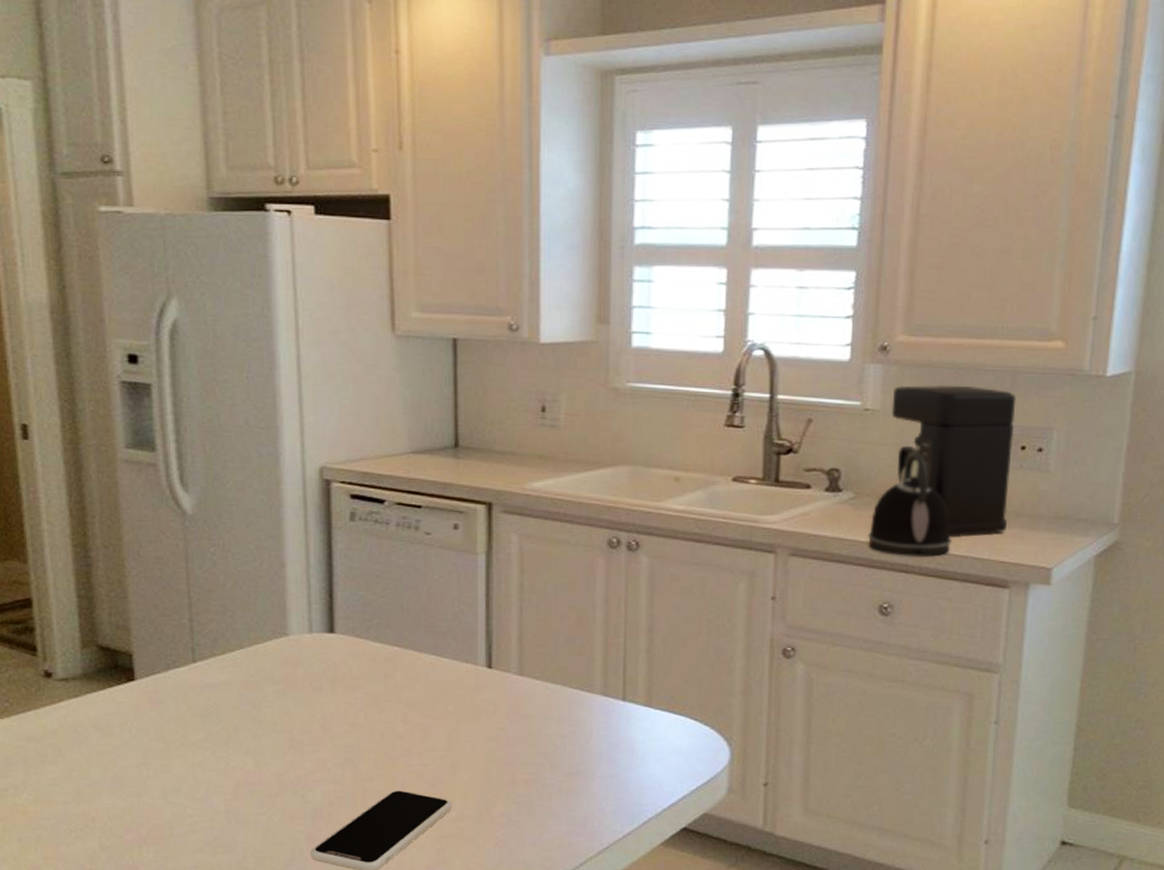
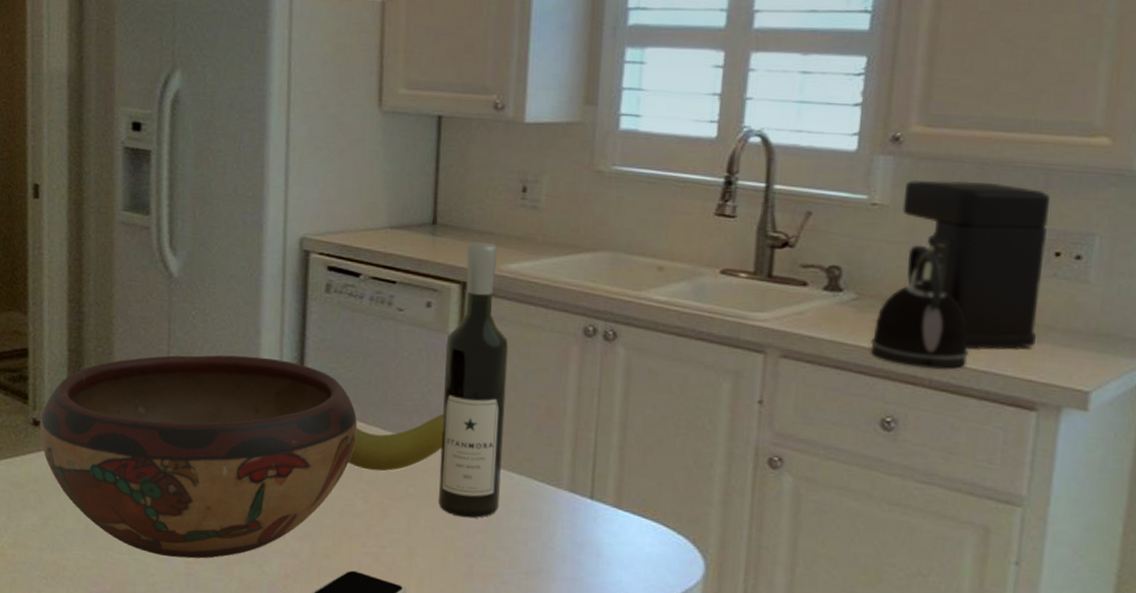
decorative bowl: none [53,589,393,796] -> present [40,355,358,559]
banana: none [385,632,478,693] -> present [348,414,444,472]
bottle: none [475,462,538,729] -> present [438,241,509,518]

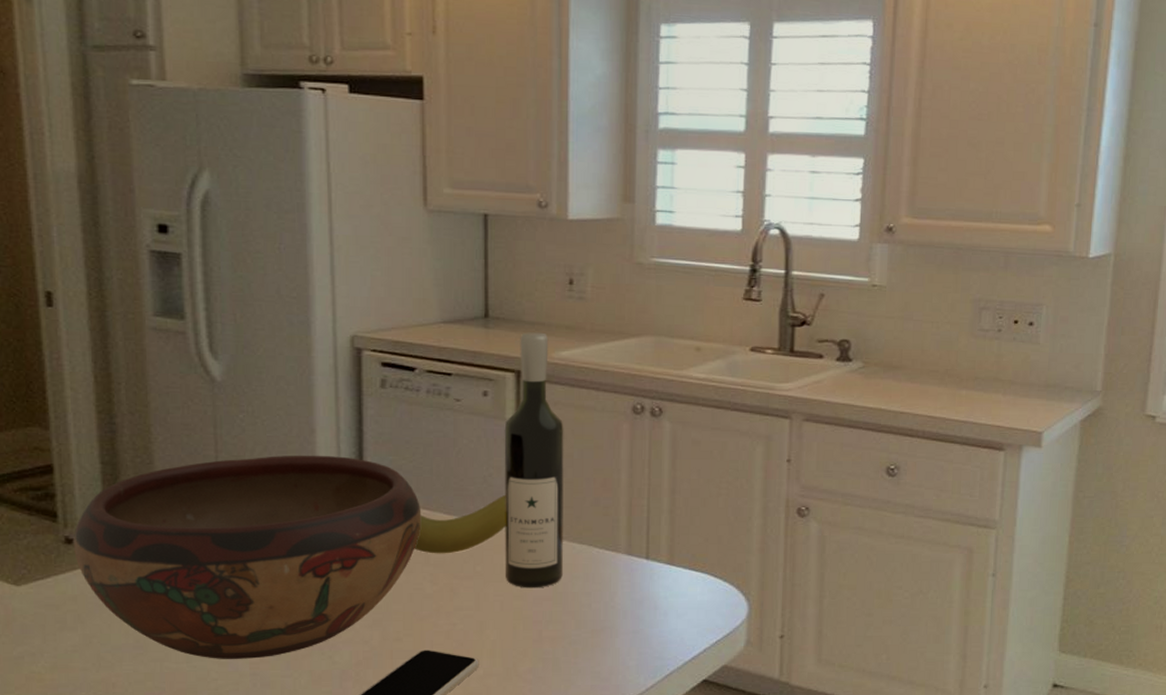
kettle: present [870,251,969,369] -> none [876,323,952,421]
coffee maker: present [879,179,1051,348] -> none [882,263,1010,402]

